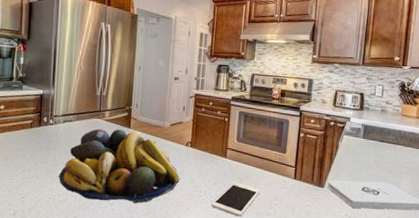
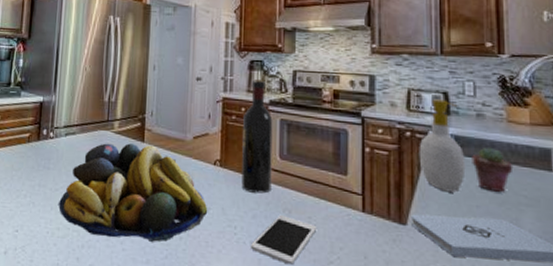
wine bottle: none [206,80,234,167] -> present [241,79,273,194]
soap bottle: none [338,98,370,165] -> present [419,99,466,193]
potted succulent: none [373,133,401,164] -> present [472,147,514,192]

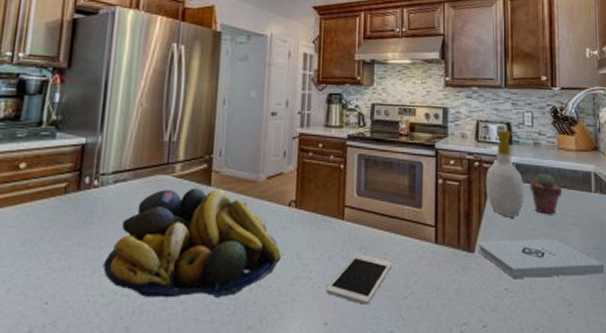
wine bottle: present [241,79,273,194] -> none [317,114,351,233]

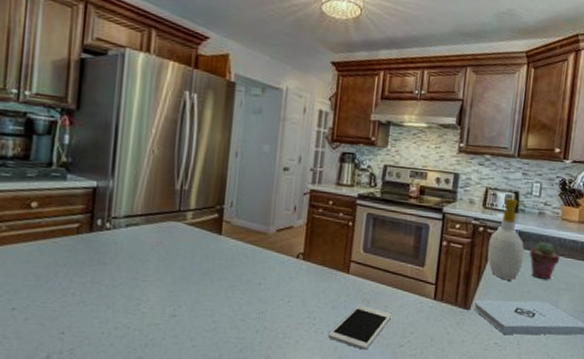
fruit bowl: present [103,188,282,299] -> none [117,235,288,338]

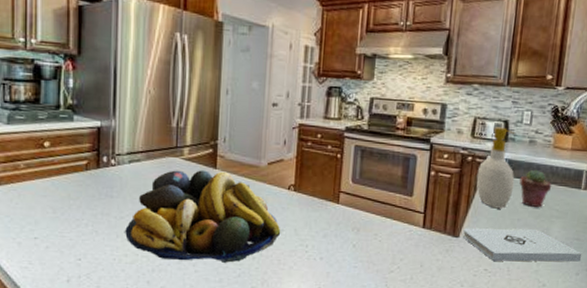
fruit bowl: none [117,235,288,338] -> present [125,170,281,264]
cell phone: present [328,304,393,350] -> none [321,233,382,276]

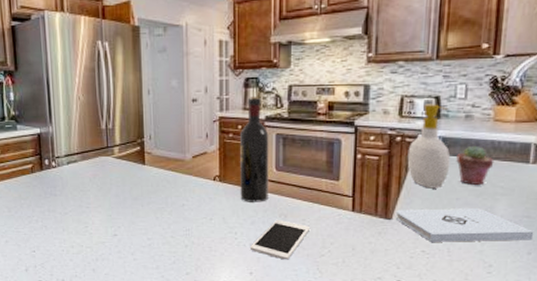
fruit bowl: present [125,170,281,264] -> none [70,167,210,252]
wine bottle: none [314,106,348,215] -> present [240,97,269,202]
cell phone: none [321,233,382,276] -> present [251,219,311,260]

